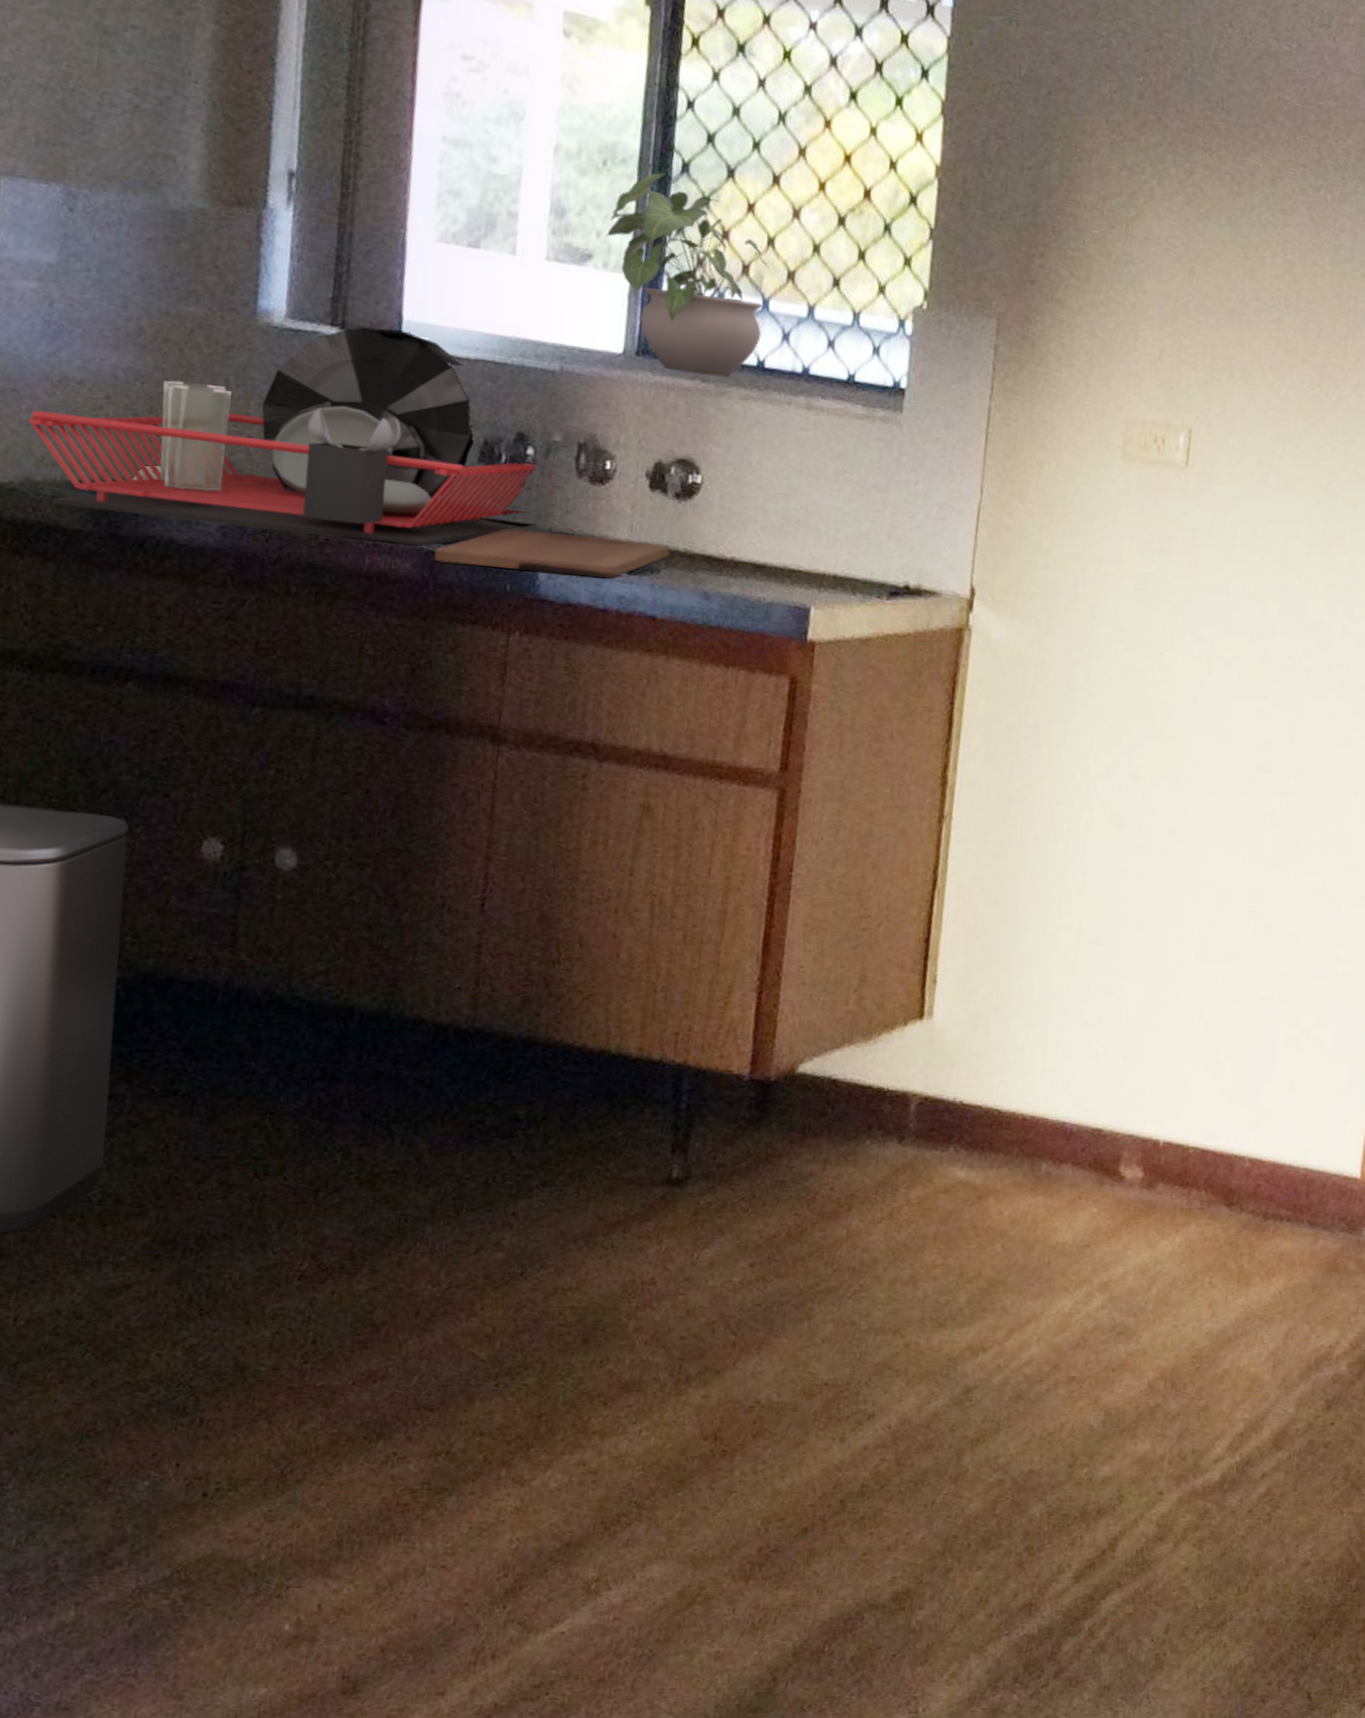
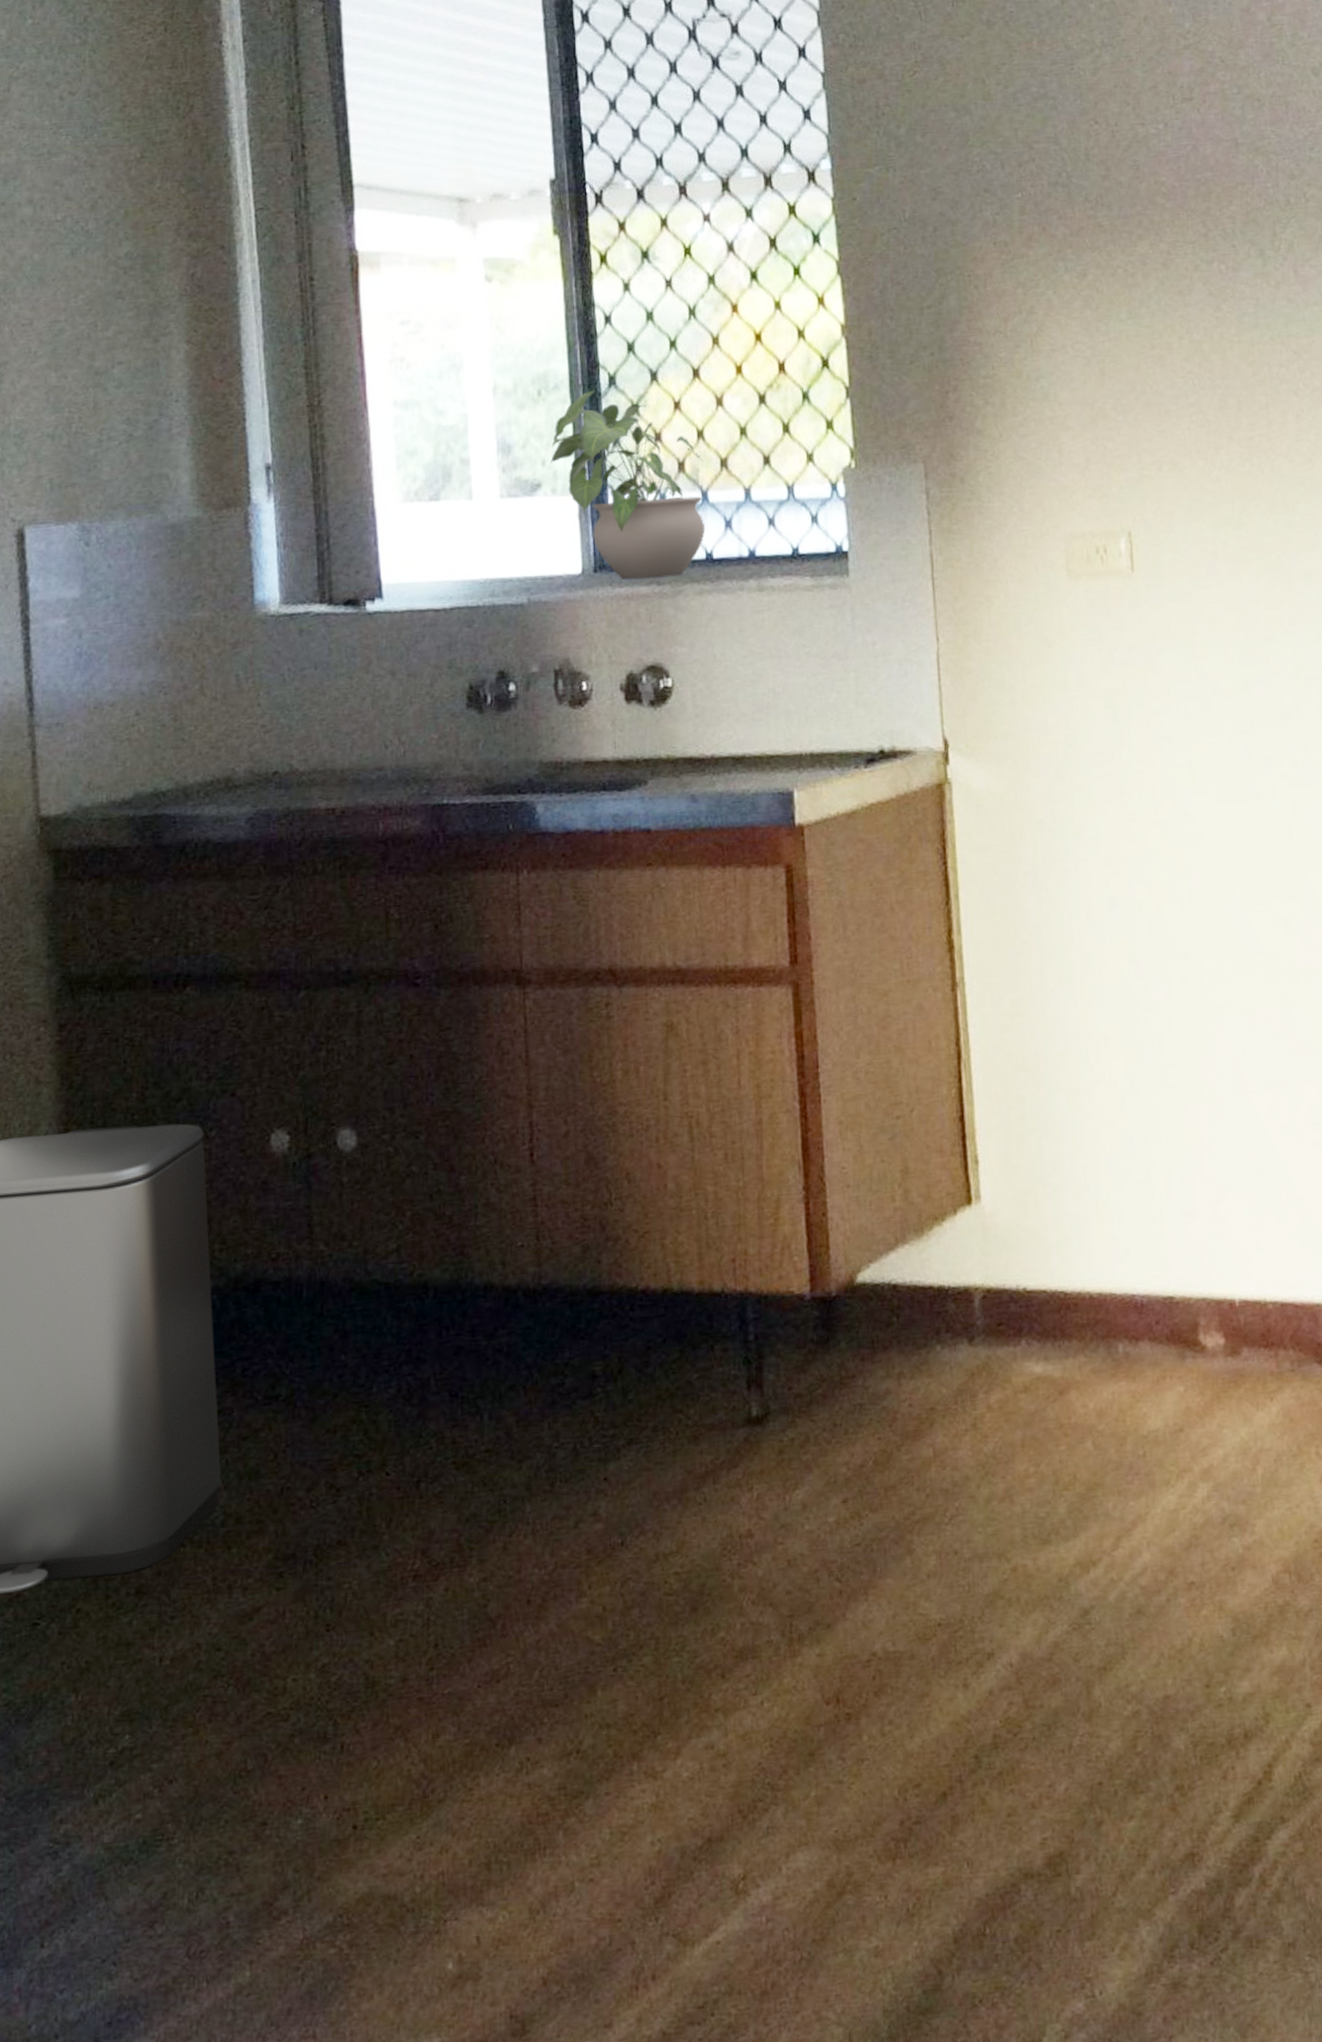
dish rack: present [28,328,537,547] -> none [74,593,528,826]
cutting board: present [433,529,671,579] -> none [439,754,654,814]

